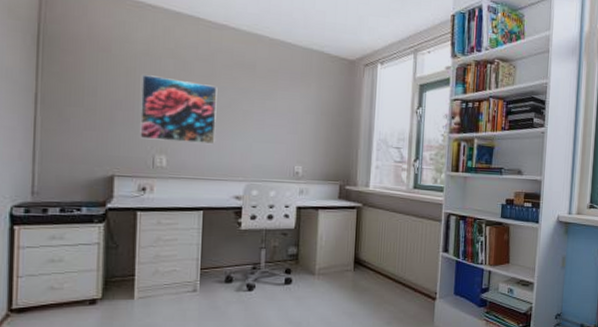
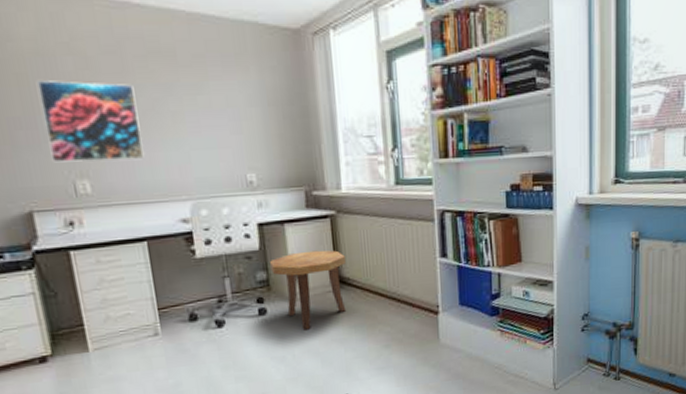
side table: none [301,234,364,301] -> present [270,250,347,330]

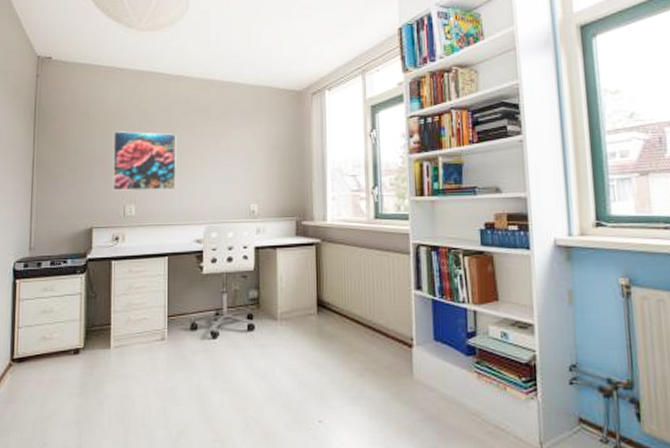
side table: present [270,250,347,330] -> none [262,274,326,350]

